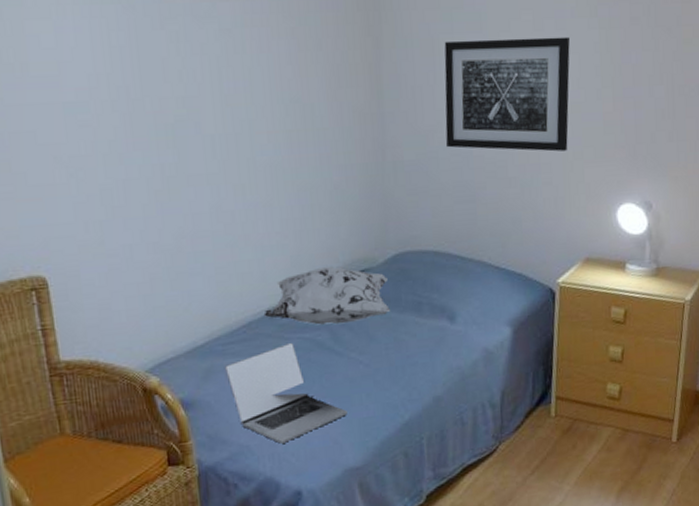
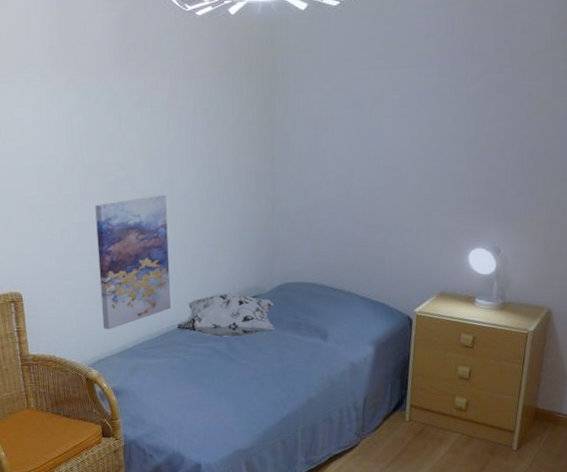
wall art: none [147,140,255,322] -> present [95,195,171,330]
laptop: present [225,343,347,444] -> none [147,350,238,427]
wall art: present [444,36,570,152] -> none [324,111,432,205]

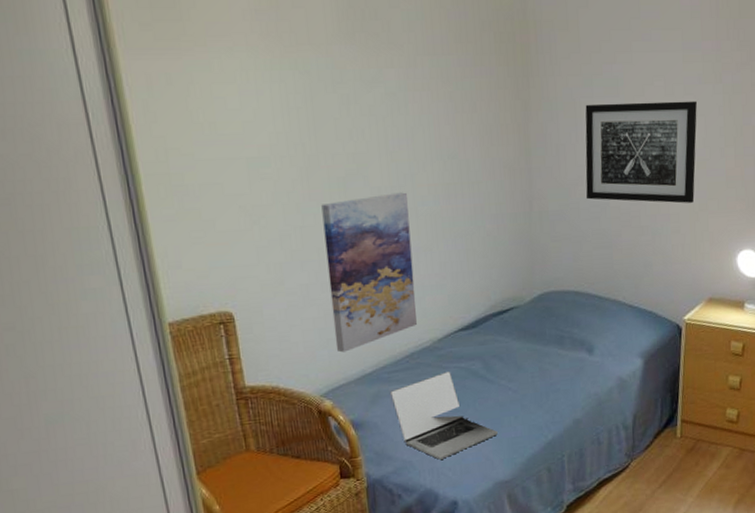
laptop: none [147,350,238,427] -> present [391,372,498,460]
decorative pillow: present [176,292,274,338] -> none [424,304,536,356]
wall art: none [324,111,432,205] -> present [585,101,697,204]

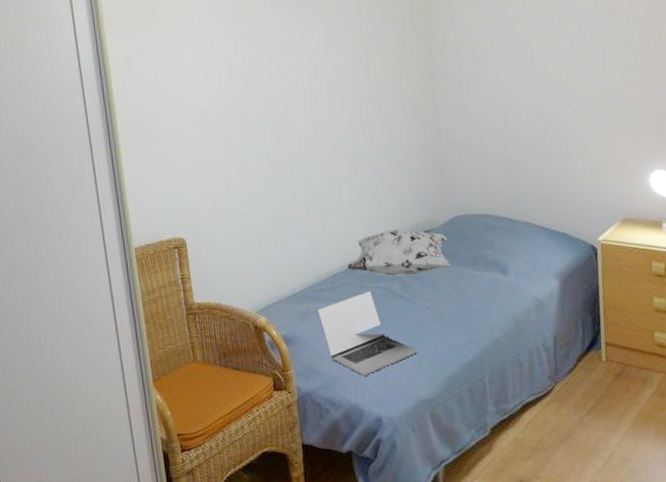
wall art: present [321,192,417,353] -> none [257,131,340,273]
decorative pillow: none [424,304,536,356] -> present [347,228,450,277]
wall art: present [585,101,697,204] -> none [485,34,599,130]

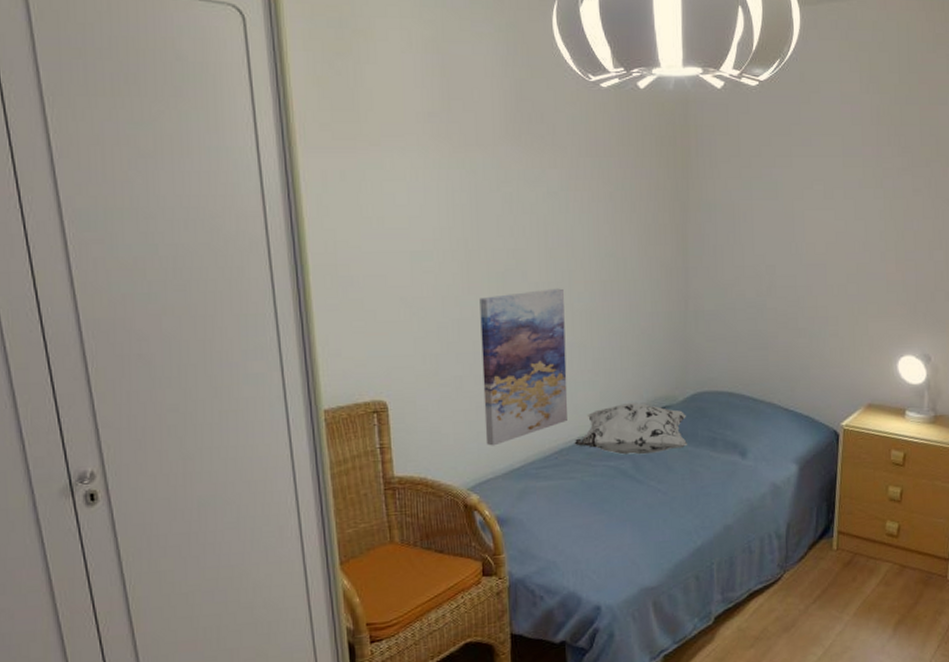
wall art: none [257,131,340,273] -> present [479,288,568,446]
laptop: present [317,291,418,376] -> none [538,470,645,561]

